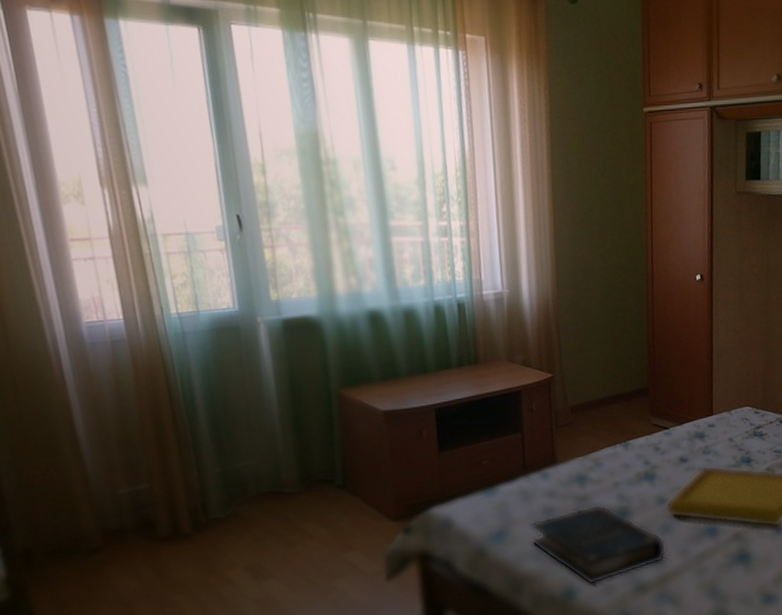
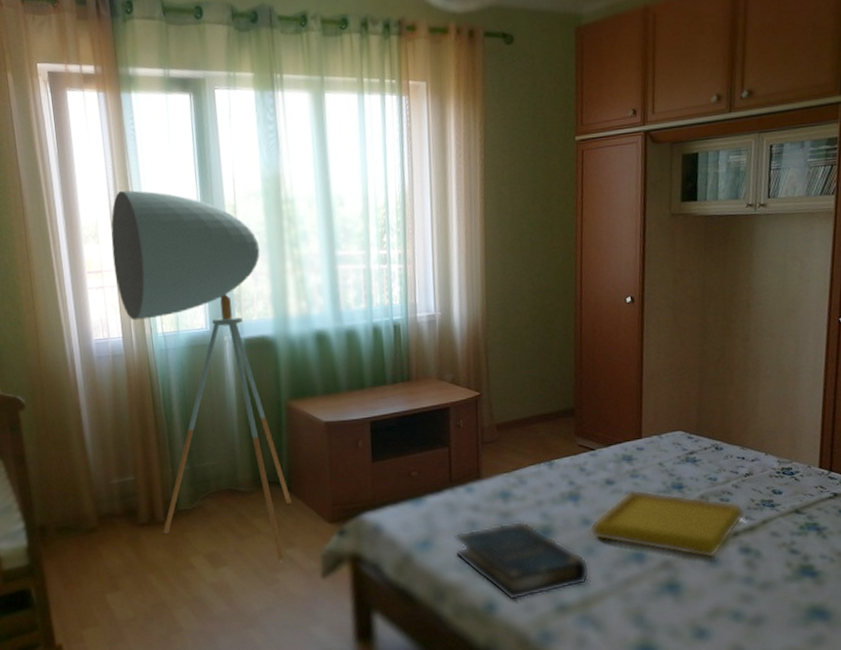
floor lamp: none [99,140,348,567] -> present [111,190,292,561]

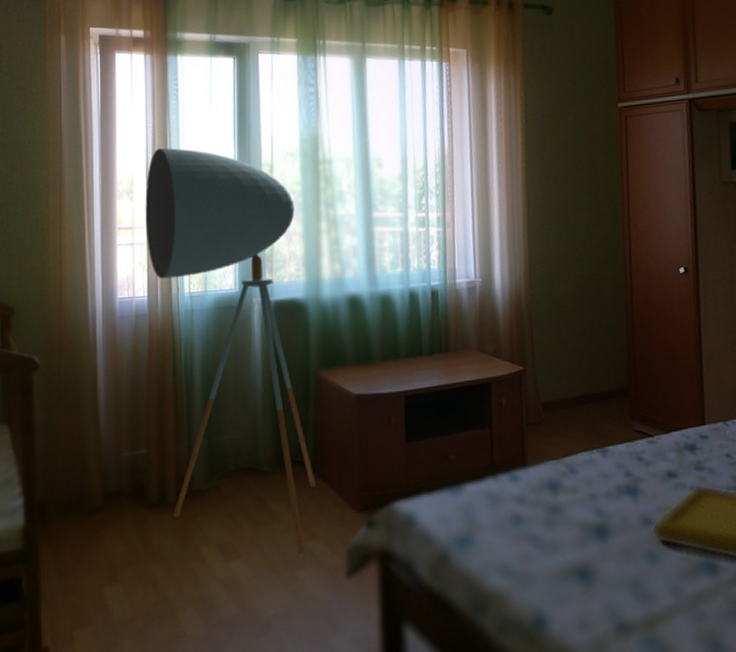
book: present [454,520,590,601] -> none [496,517,654,616]

